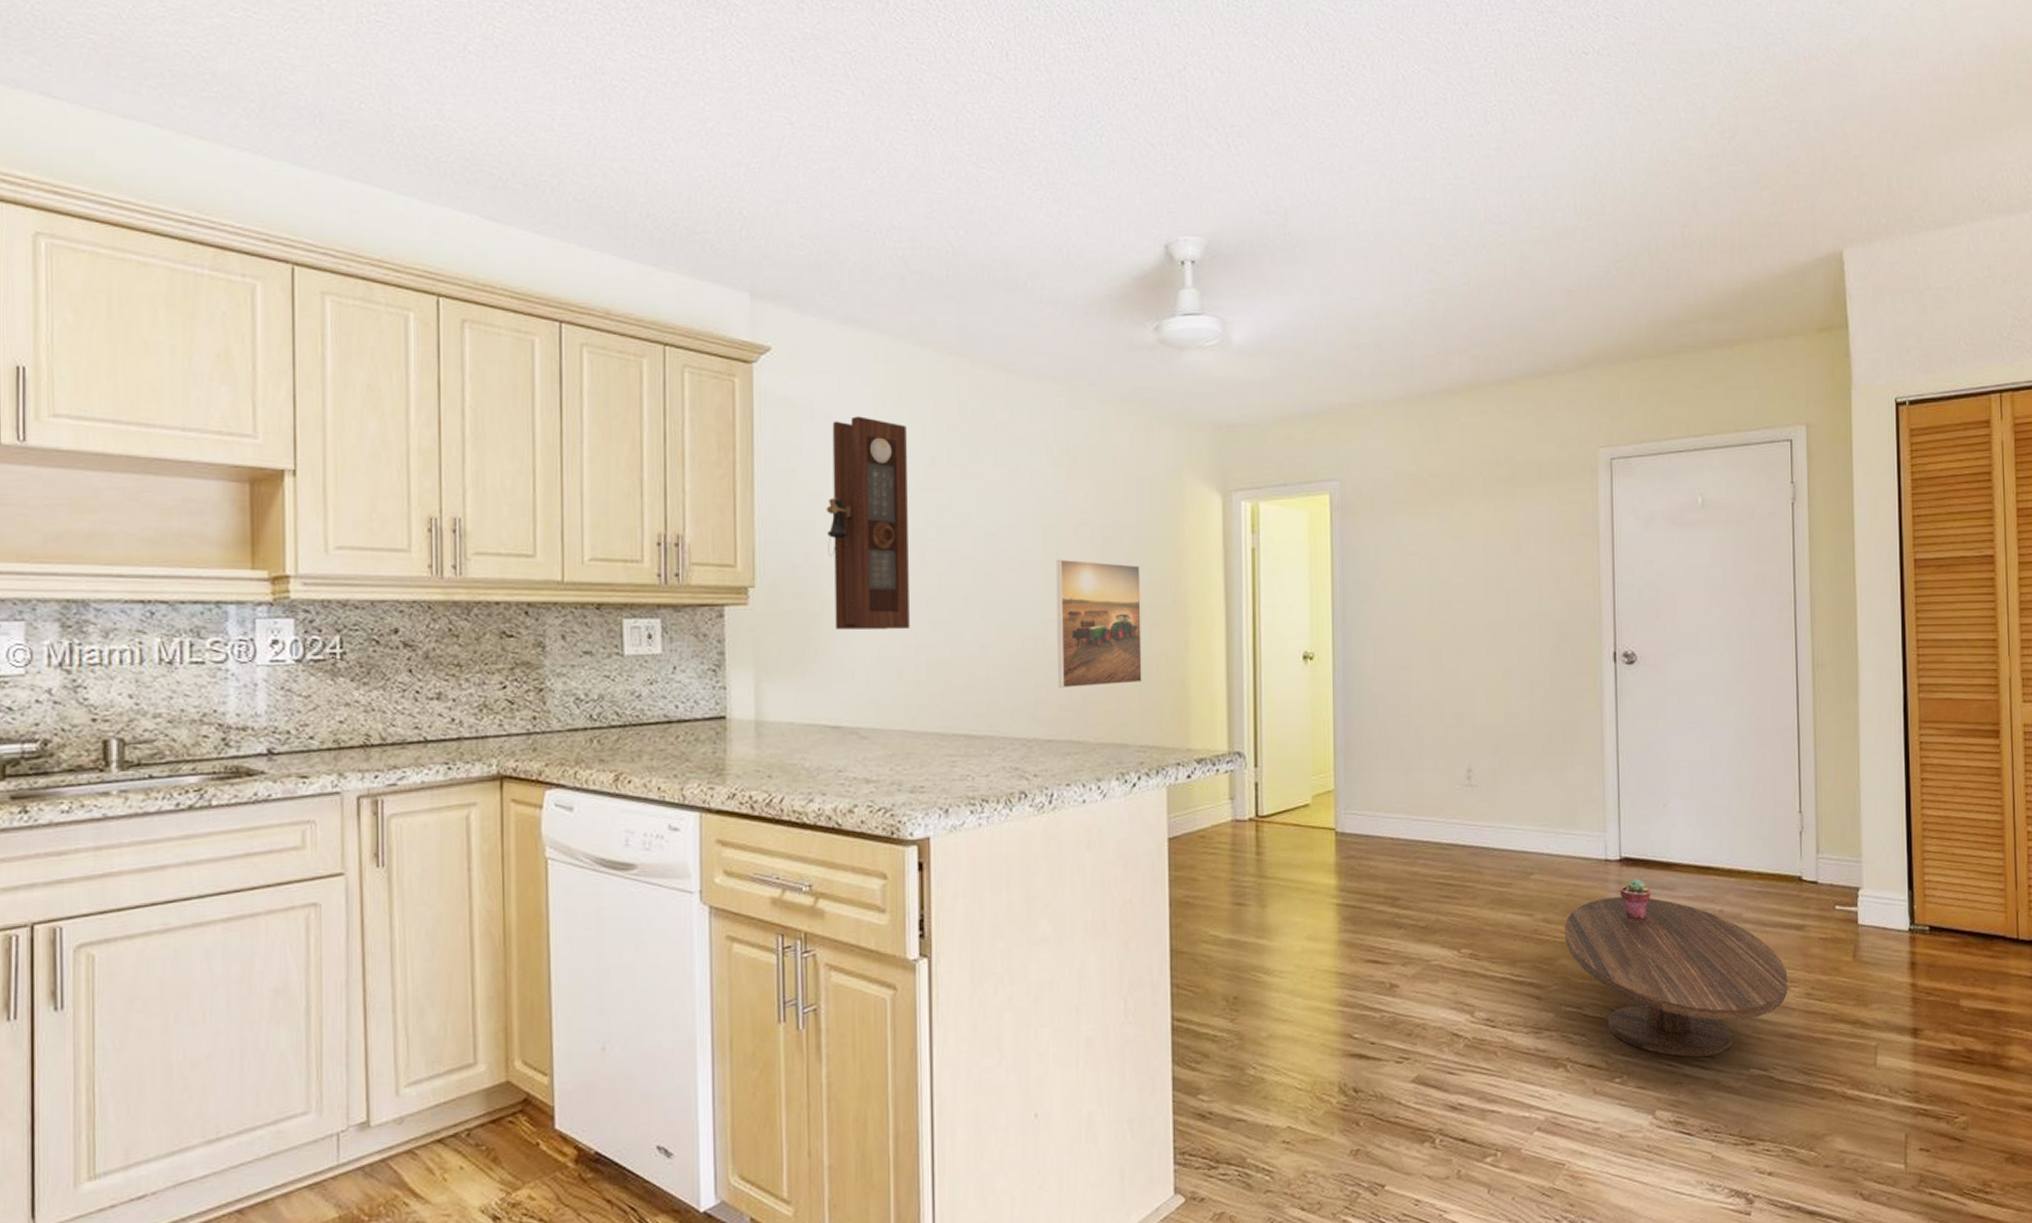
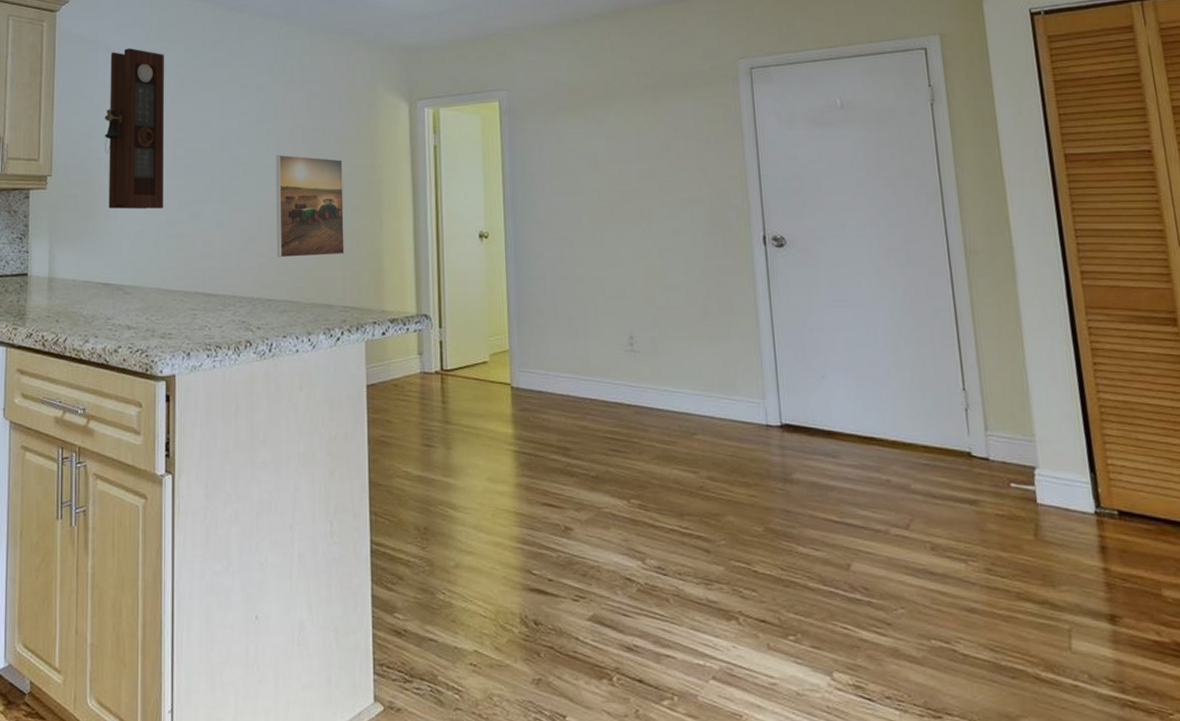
coffee table: present [1564,897,1788,1057] -> none [729,461,966,623]
potted succulent: present [1620,878,1651,919] -> none [783,444,815,483]

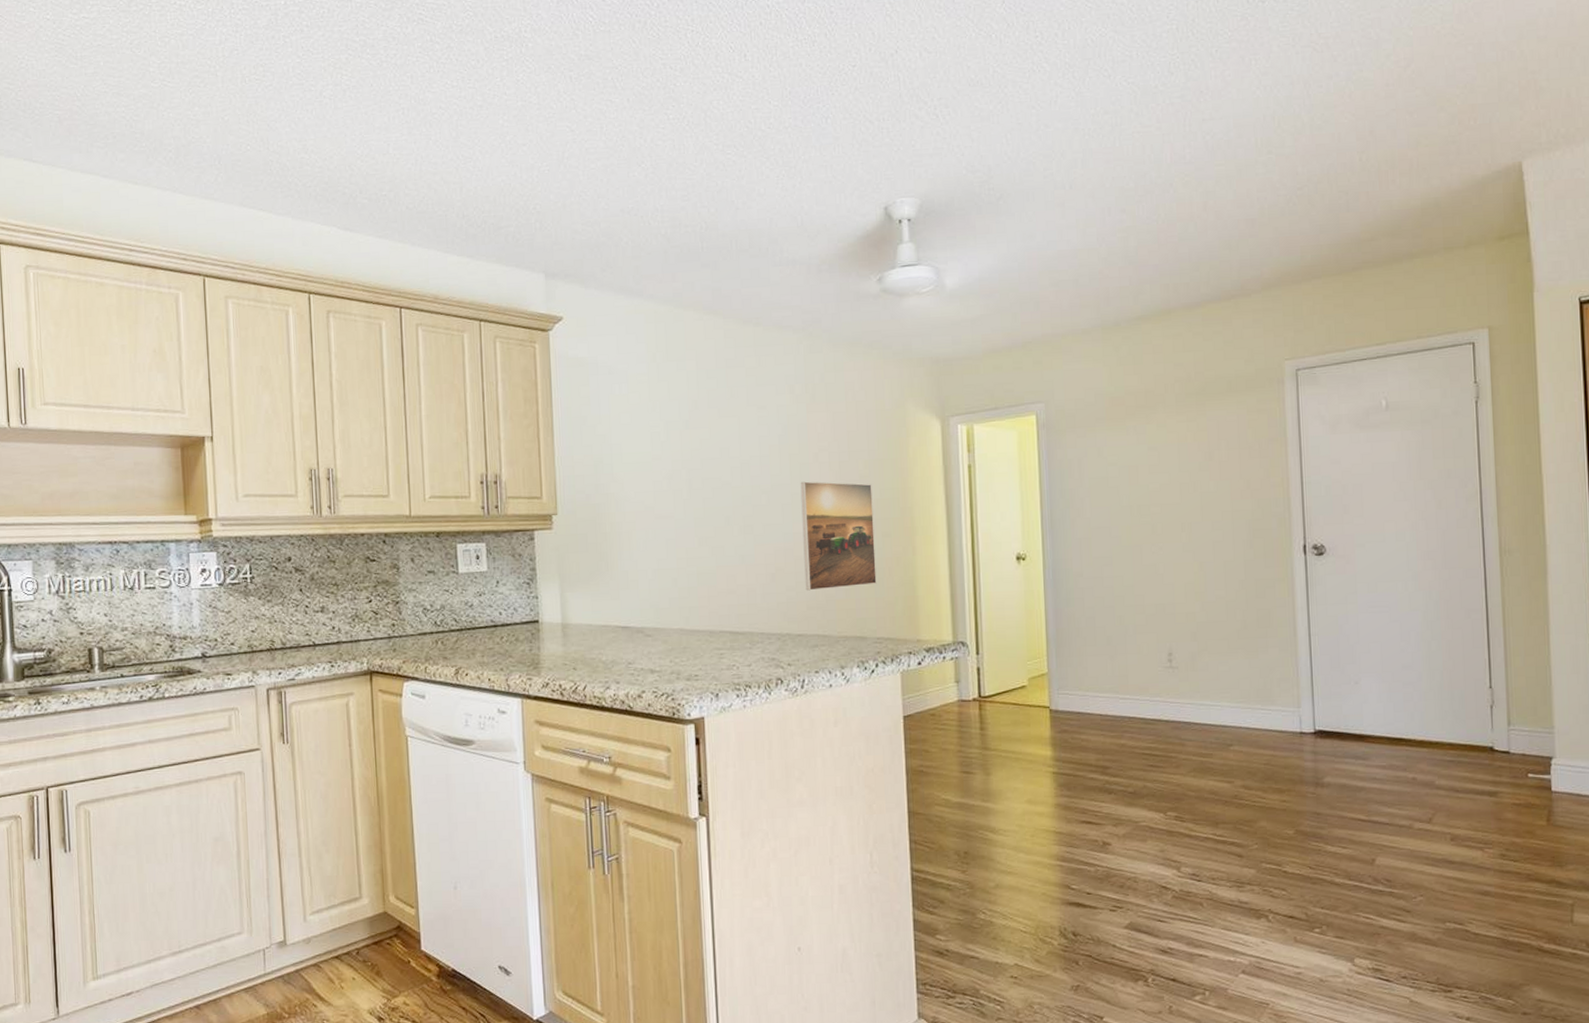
pendulum clock: present [104,48,164,210] -> none [611,370,682,547]

